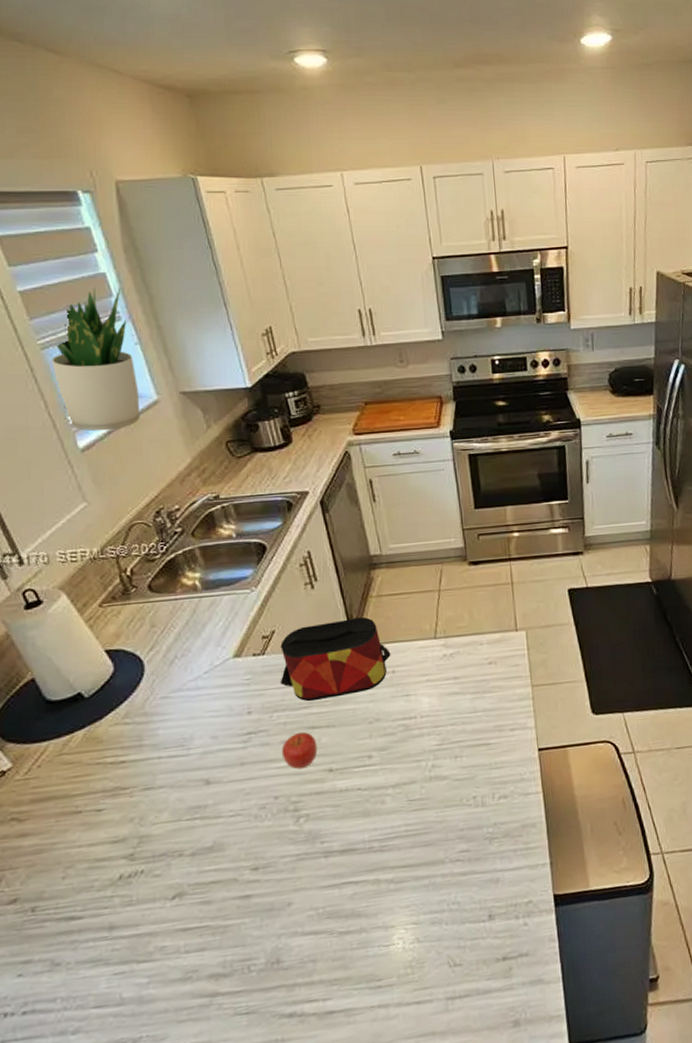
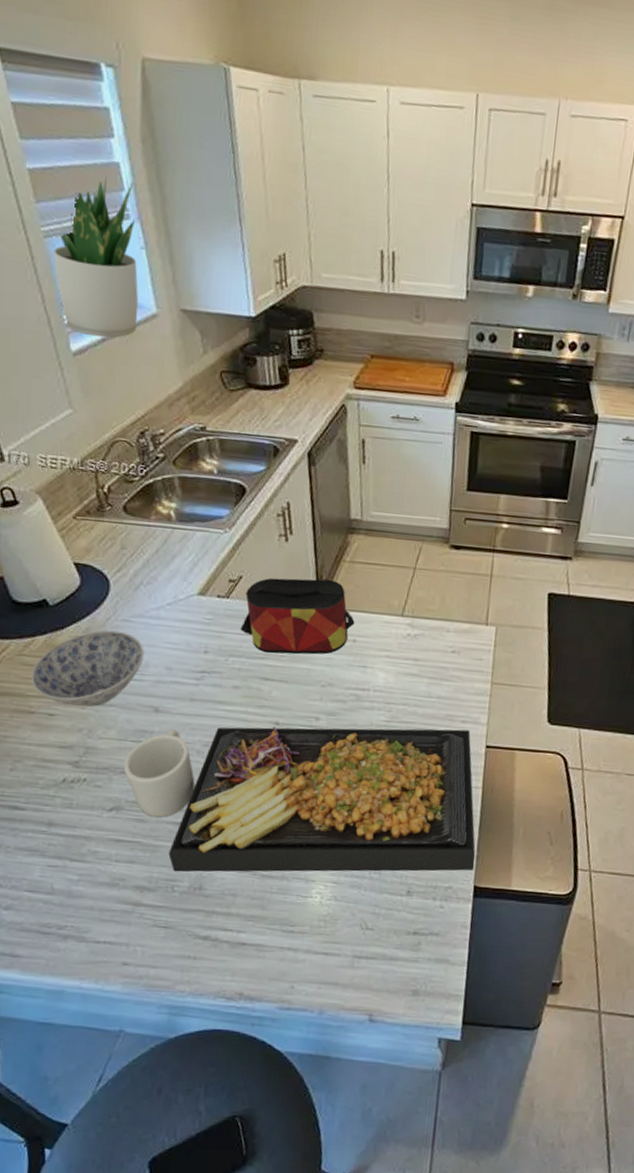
bowl: none [74,709,188,797] -> present [31,630,144,707]
mug: none [180,798,257,896] -> present [123,729,195,818]
food platter: none [239,737,551,950] -> present [168,726,476,872]
fruit: present [281,731,318,770] -> none [231,680,268,717]

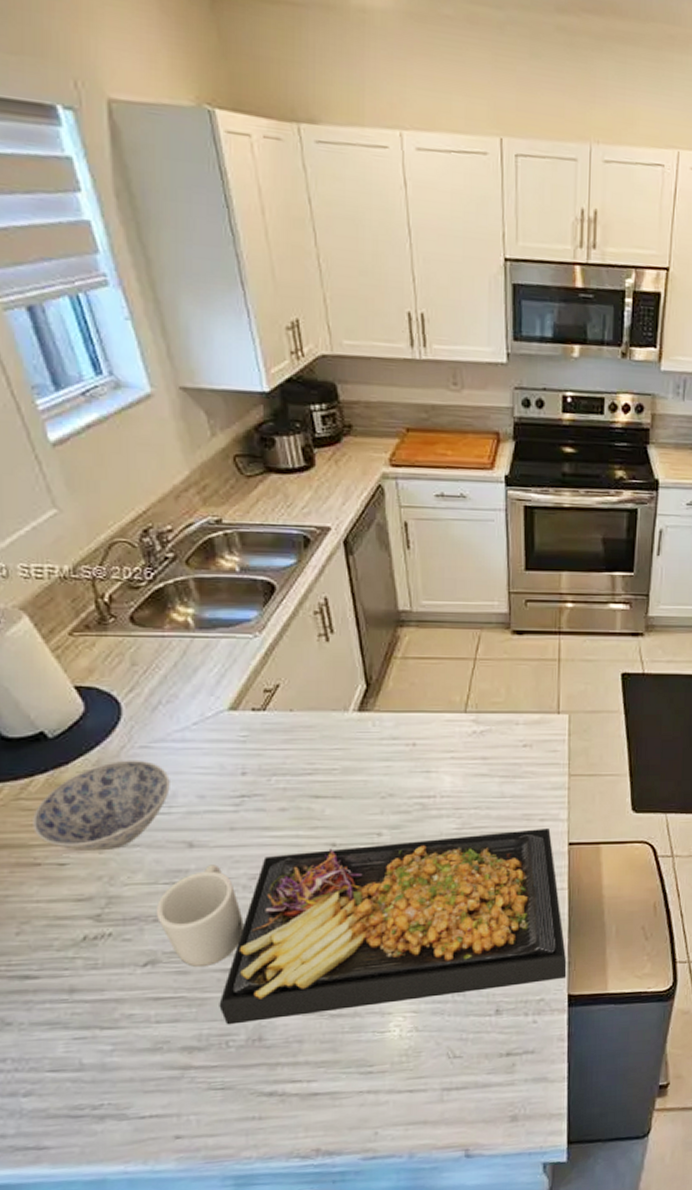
planter: present [53,177,138,338] -> none [17,238,129,424]
bag: present [240,577,355,654] -> none [281,679,413,767]

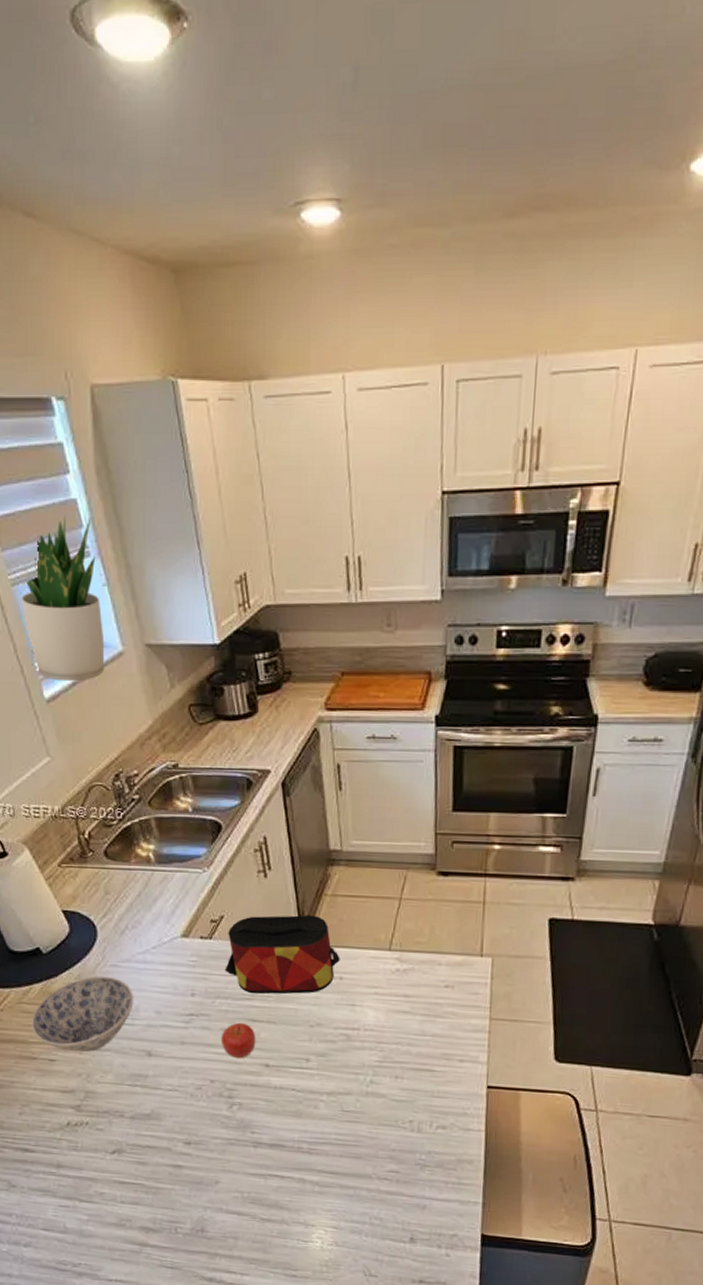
planter: none [17,238,129,424] -> present [21,516,105,682]
mug: present [156,864,244,967] -> none [122,1073,191,1160]
food platter: present [219,828,567,1025] -> none [170,1069,482,1219]
fruit: none [278,800,320,841] -> present [220,1022,256,1059]
bag: none [281,679,413,767] -> present [224,914,340,994]

